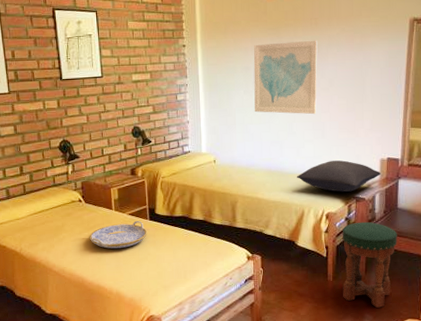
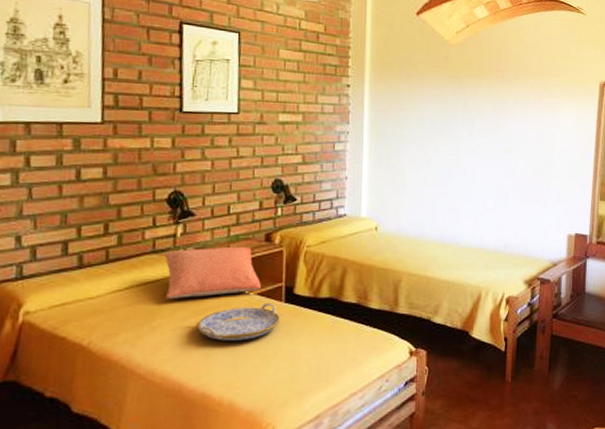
pillow: none [62,179,131,219] -> present [164,246,261,299]
wall art: present [253,40,318,115] -> none [429,93,503,179]
pillow: present [296,160,381,192] -> none [473,234,568,272]
stool: present [342,221,397,308] -> none [523,308,585,415]

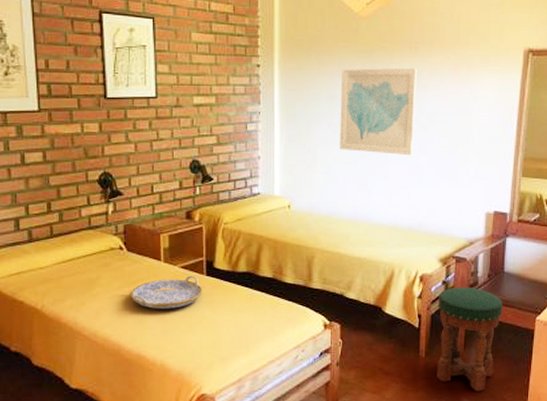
pillow: present [164,246,261,299] -> none [99,223,184,270]
wall art: none [429,93,503,179] -> present [340,67,417,156]
stool: none [523,308,585,415] -> present [437,286,503,391]

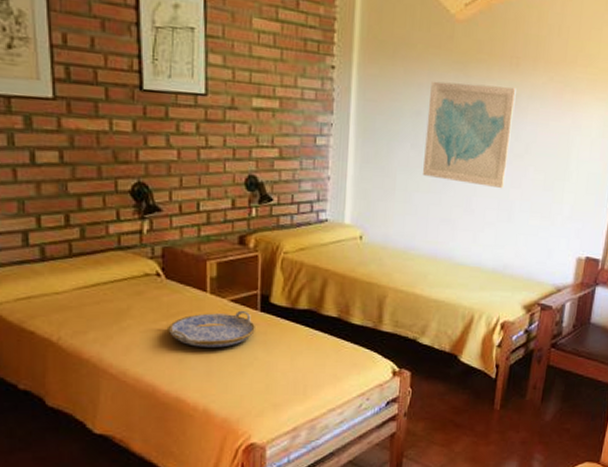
stool: present [437,286,503,391] -> none [510,336,586,447]

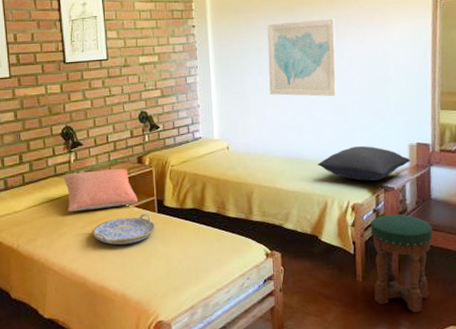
pillow: none [131,247,235,300] -> present [63,168,138,212]
pillow: none [468,253,575,297] -> present [317,146,410,181]
stool: none [510,336,586,447] -> present [370,214,433,313]

